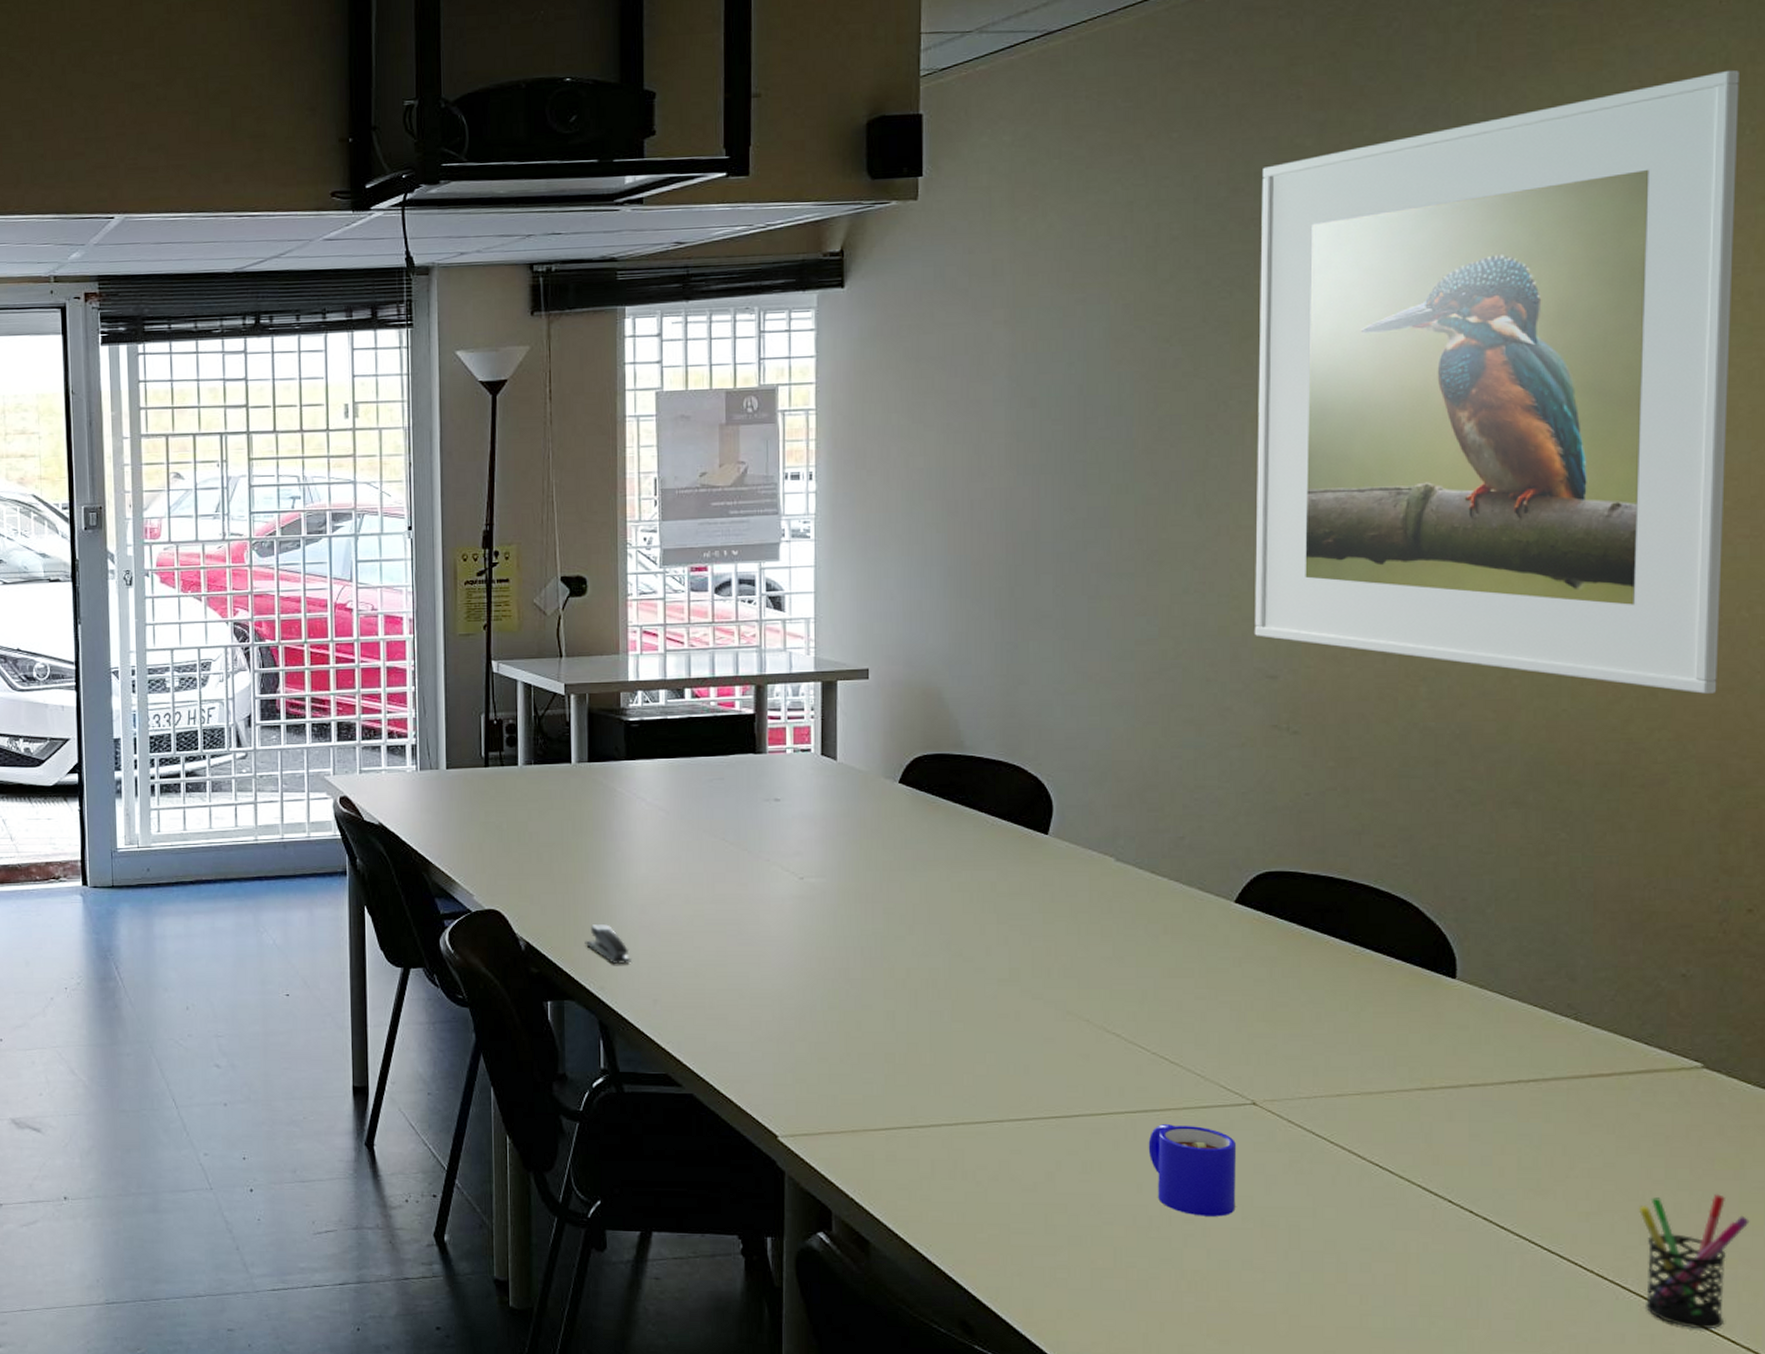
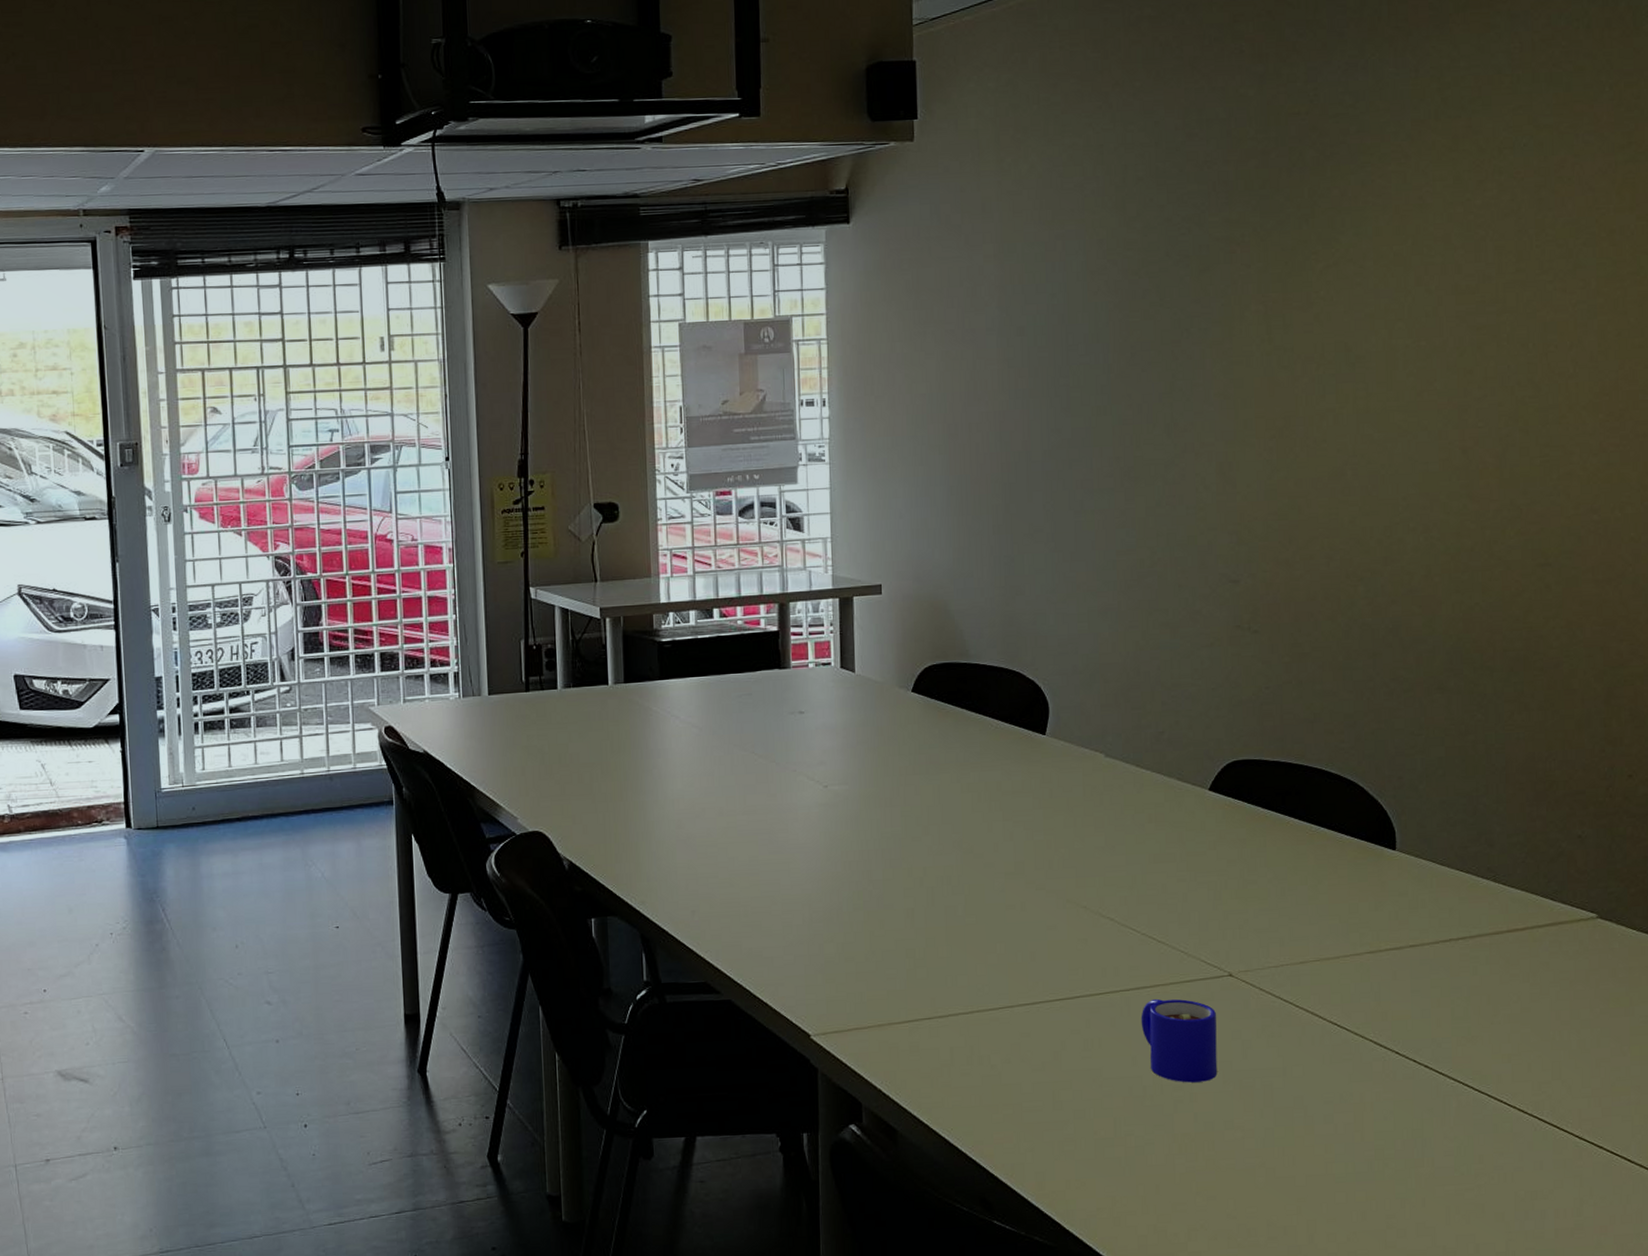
stapler: present [585,923,631,965] -> none [625,839,670,879]
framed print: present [1255,69,1739,694] -> none [1212,34,1600,585]
pen holder: present [1638,1194,1750,1330] -> none [1550,1030,1639,1152]

